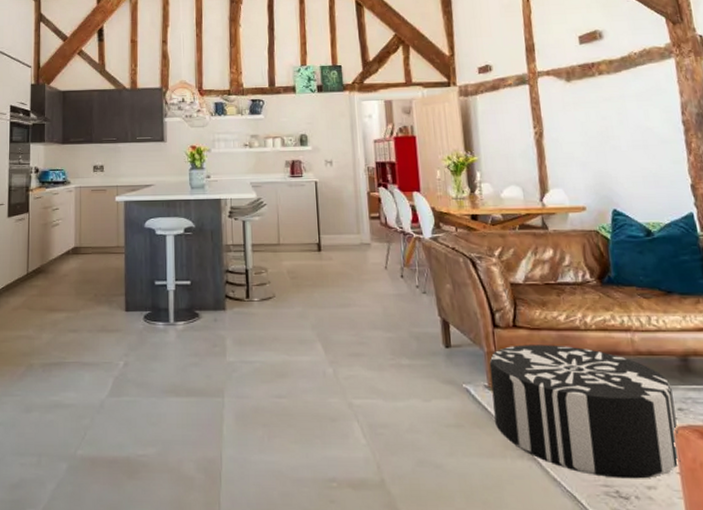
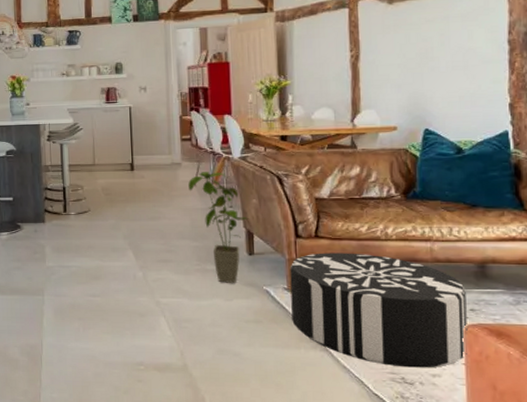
house plant: none [379,253,444,382] -> present [188,172,249,284]

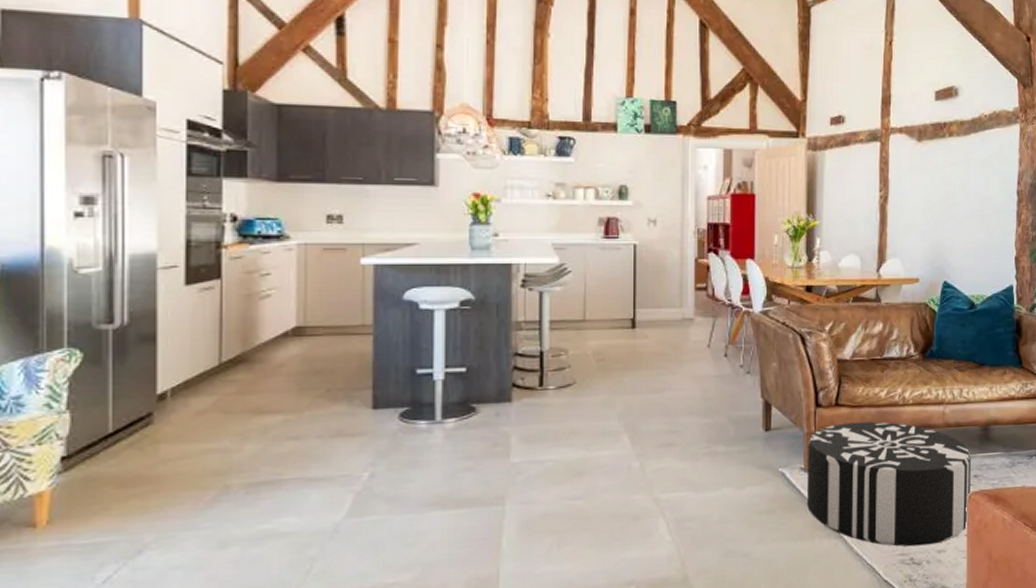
house plant: present [188,172,249,284] -> none [701,329,767,468]

